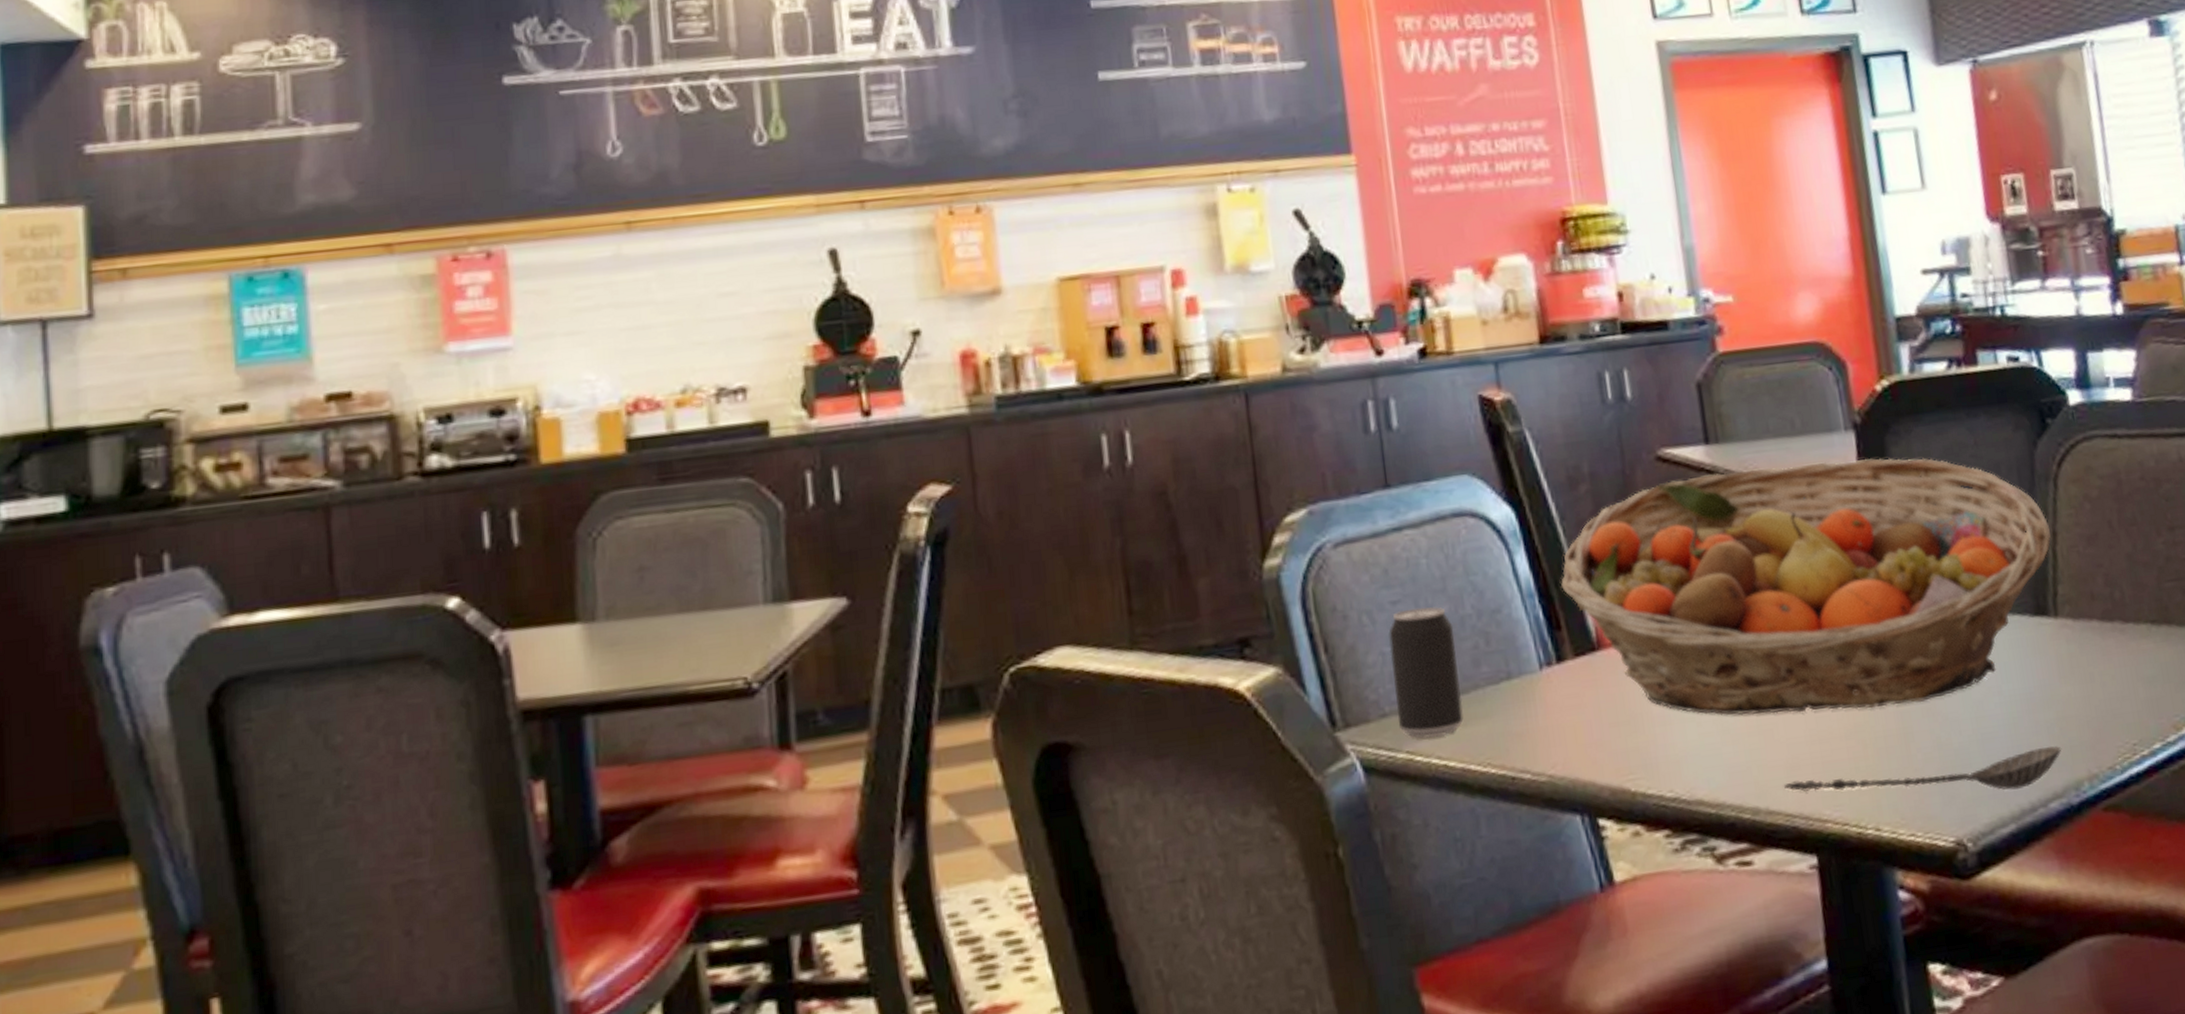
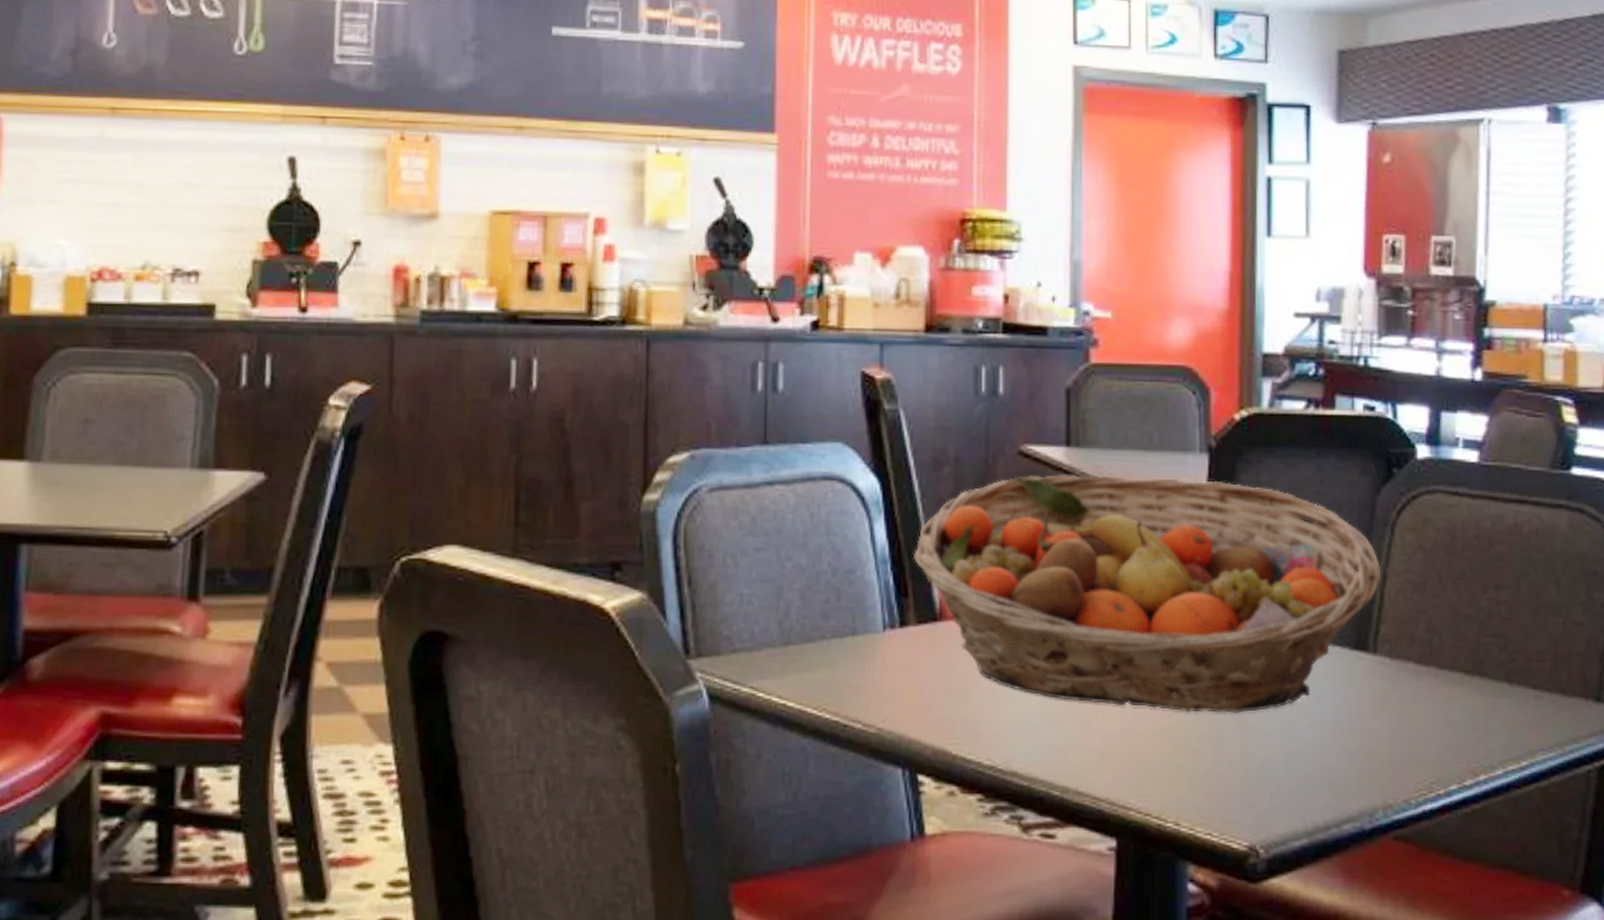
beverage can: present [1388,607,1464,739] -> none [746,557,809,679]
spoon: present [1784,746,2062,792] -> none [1095,768,1362,807]

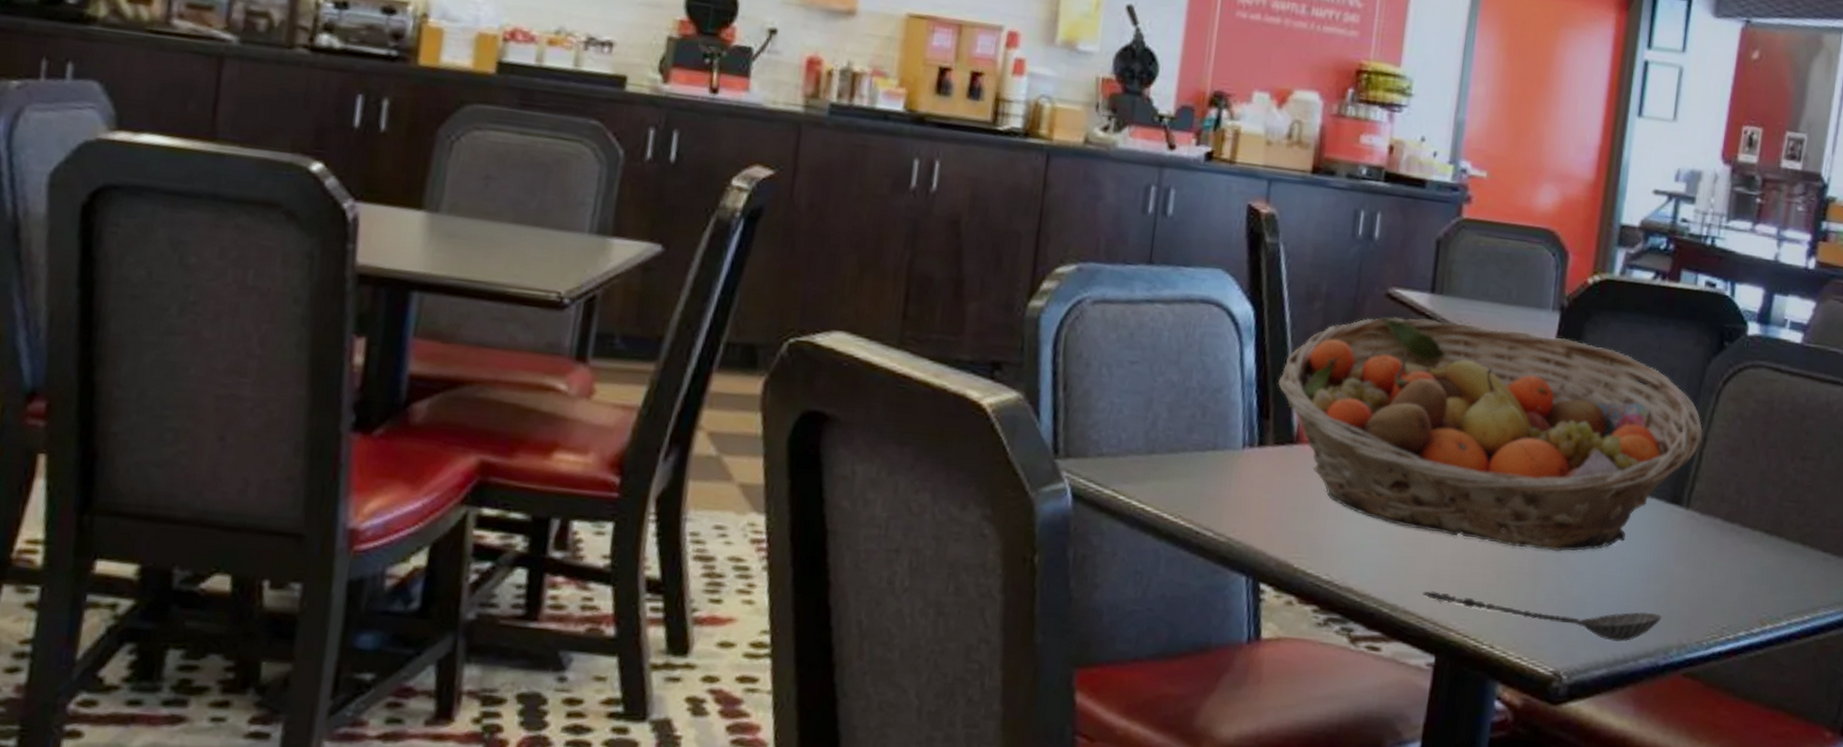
spoon: none [1095,768,1362,807] -> present [1423,591,1662,642]

